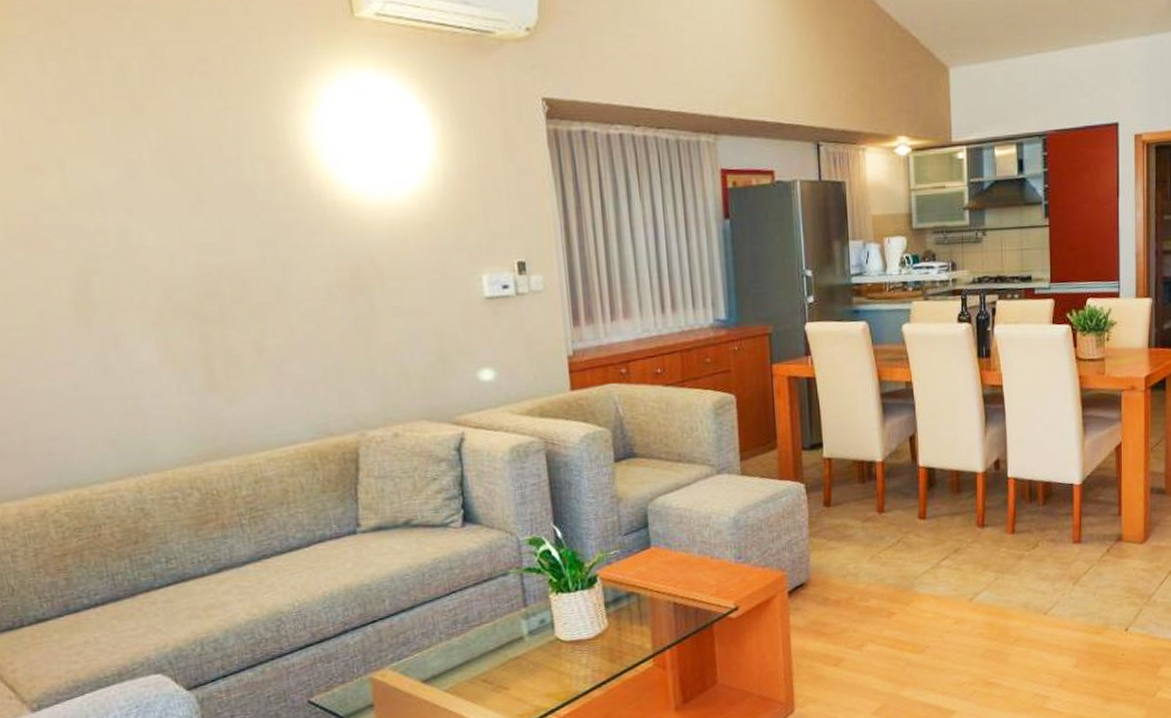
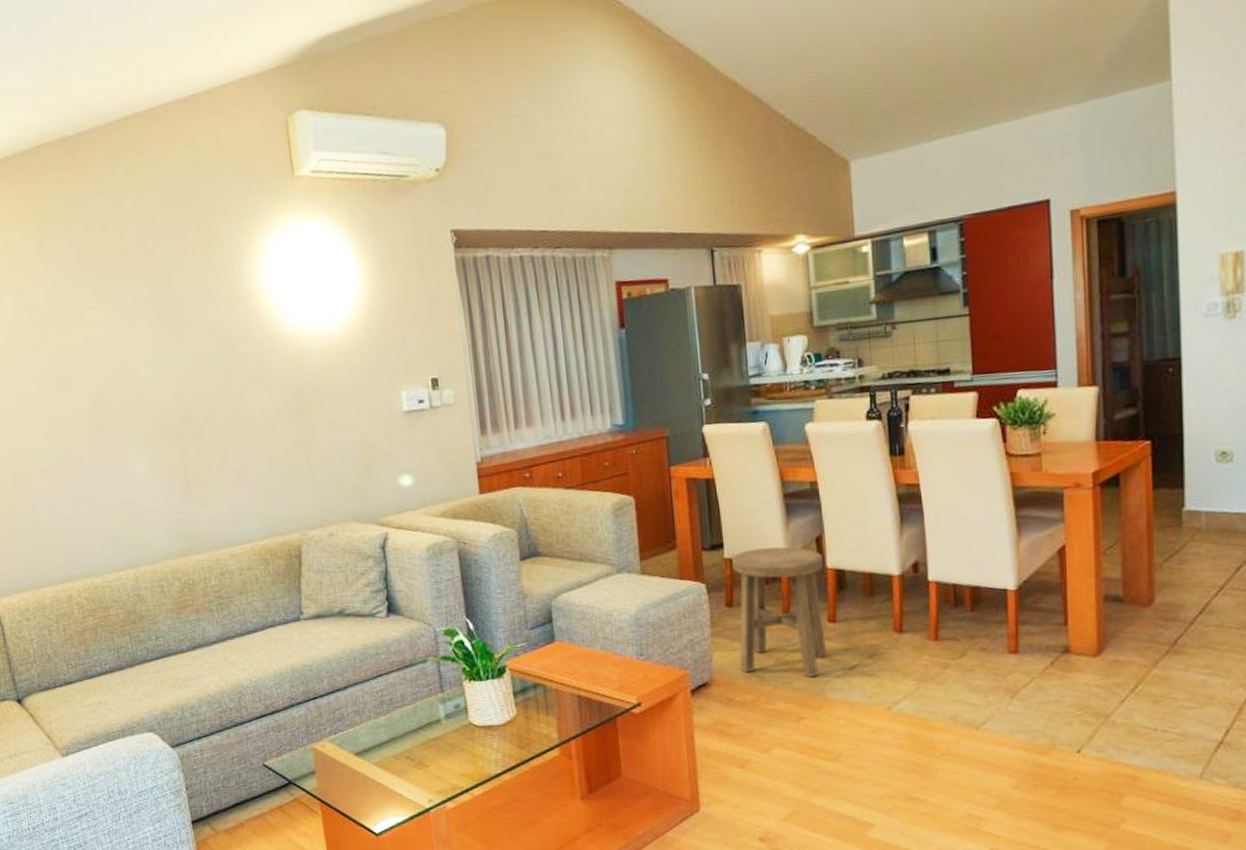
stool: none [831,446,918,574] -> present [732,547,828,677]

